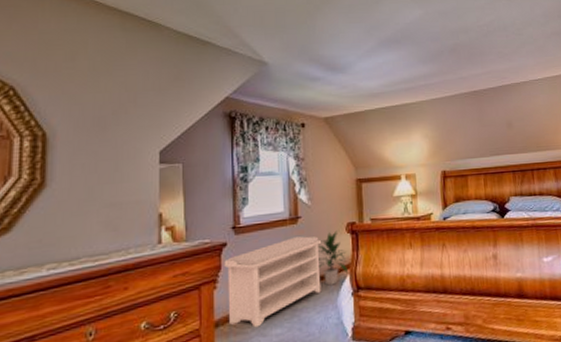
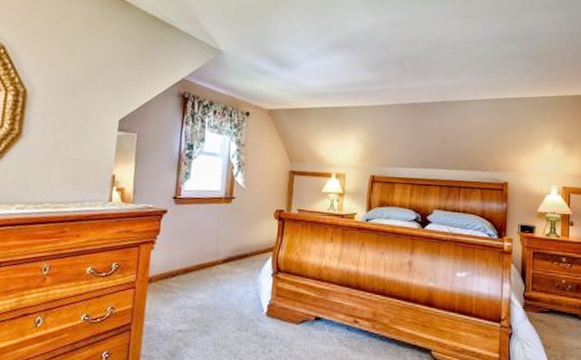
bench: present [224,236,322,328] -> none [161,215,251,289]
indoor plant: present [318,230,349,286] -> none [245,215,272,264]

